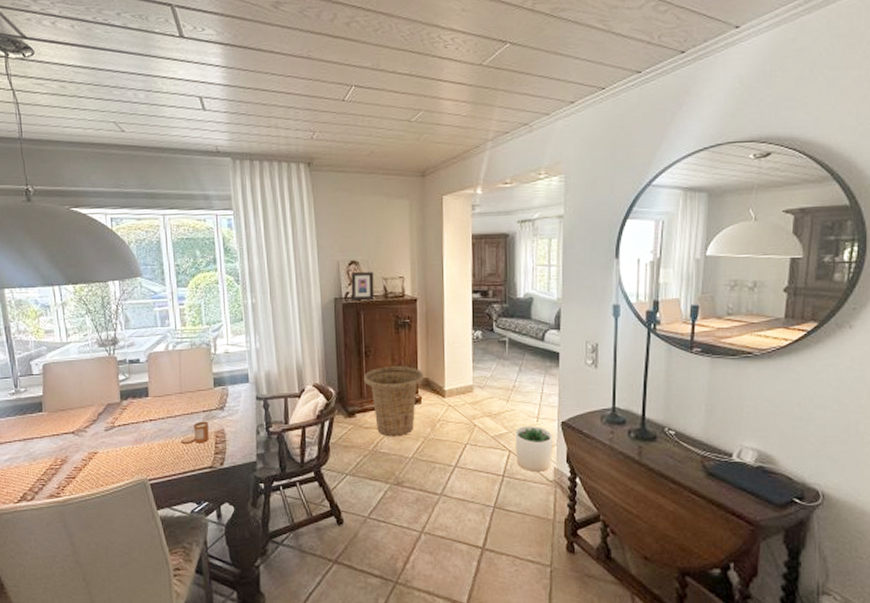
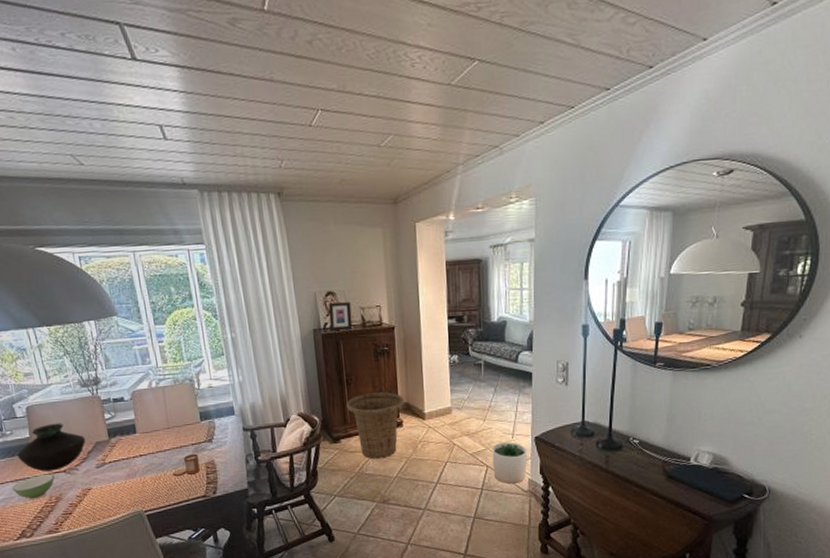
bowl: none [19,434,62,461] -> present [12,473,55,500]
vase: none [28,382,98,432] -> present [16,423,86,472]

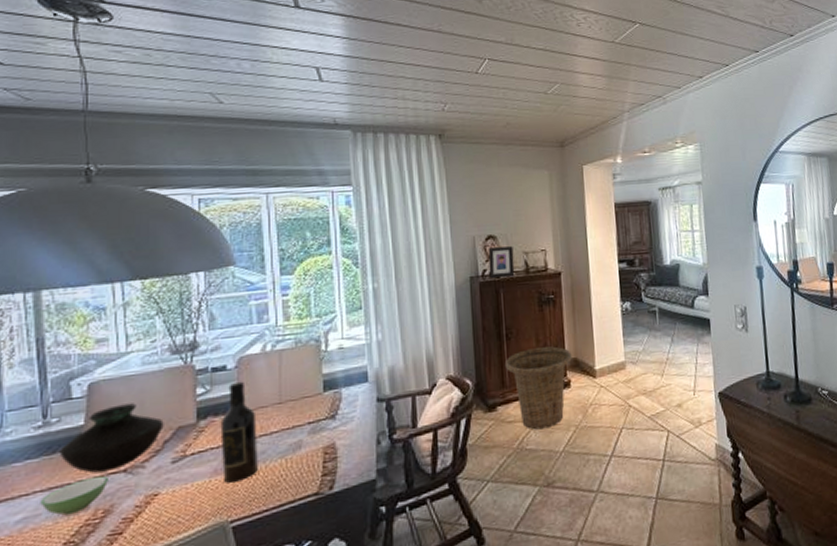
wine bottle: none [126,410,159,484] -> present [220,381,258,483]
candle: present [172,453,200,477] -> none [277,435,315,469]
planter: present [492,442,527,485] -> none [672,400,713,452]

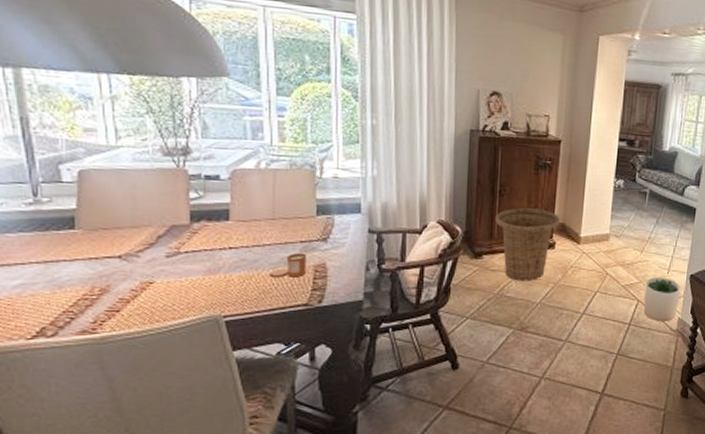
bowl: present [40,475,108,517] -> none [37,257,103,290]
vase: present [59,403,164,474] -> none [52,195,157,255]
wine bottle: present [220,381,258,483] -> none [213,192,250,283]
candle: none [277,435,315,469] -> present [269,252,306,278]
picture frame: present [488,246,515,278] -> none [490,104,517,137]
planter: none [672,400,713,452] -> present [643,277,680,322]

